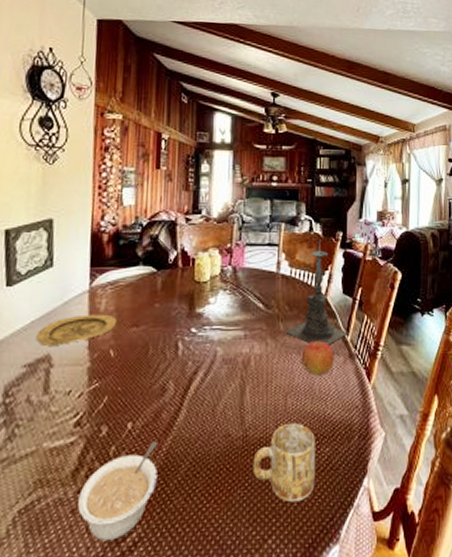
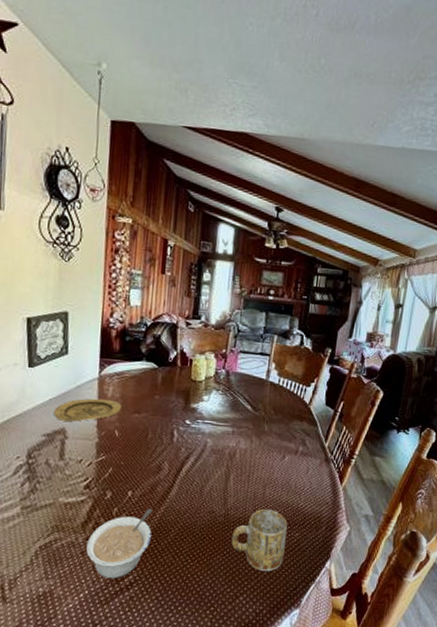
candle holder: present [285,240,348,345] -> none [269,354,327,449]
apple: present [301,341,334,375] -> none [281,443,312,473]

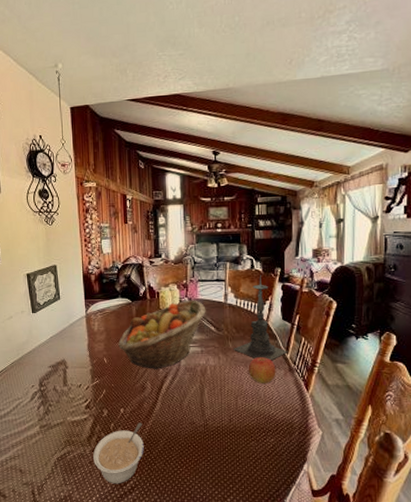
plate: present [53,398,122,422] -> none [54,333,107,354]
fruit basket: none [135,372,244,449] -> present [118,300,206,369]
mug: present [231,509,288,572] -> none [213,418,263,475]
candle holder: none [269,354,327,449] -> present [234,275,288,361]
apple: none [281,443,312,473] -> present [248,357,276,384]

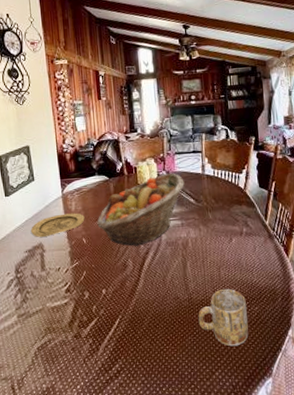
plate: none [54,333,107,354] -> present [30,213,85,237]
legume: present [93,422,144,484] -> none [76,302,129,370]
mug: none [213,418,263,475] -> present [198,288,249,347]
candle holder: present [234,275,288,361] -> none [214,145,267,229]
apple: present [248,357,276,384] -> none [228,225,257,252]

